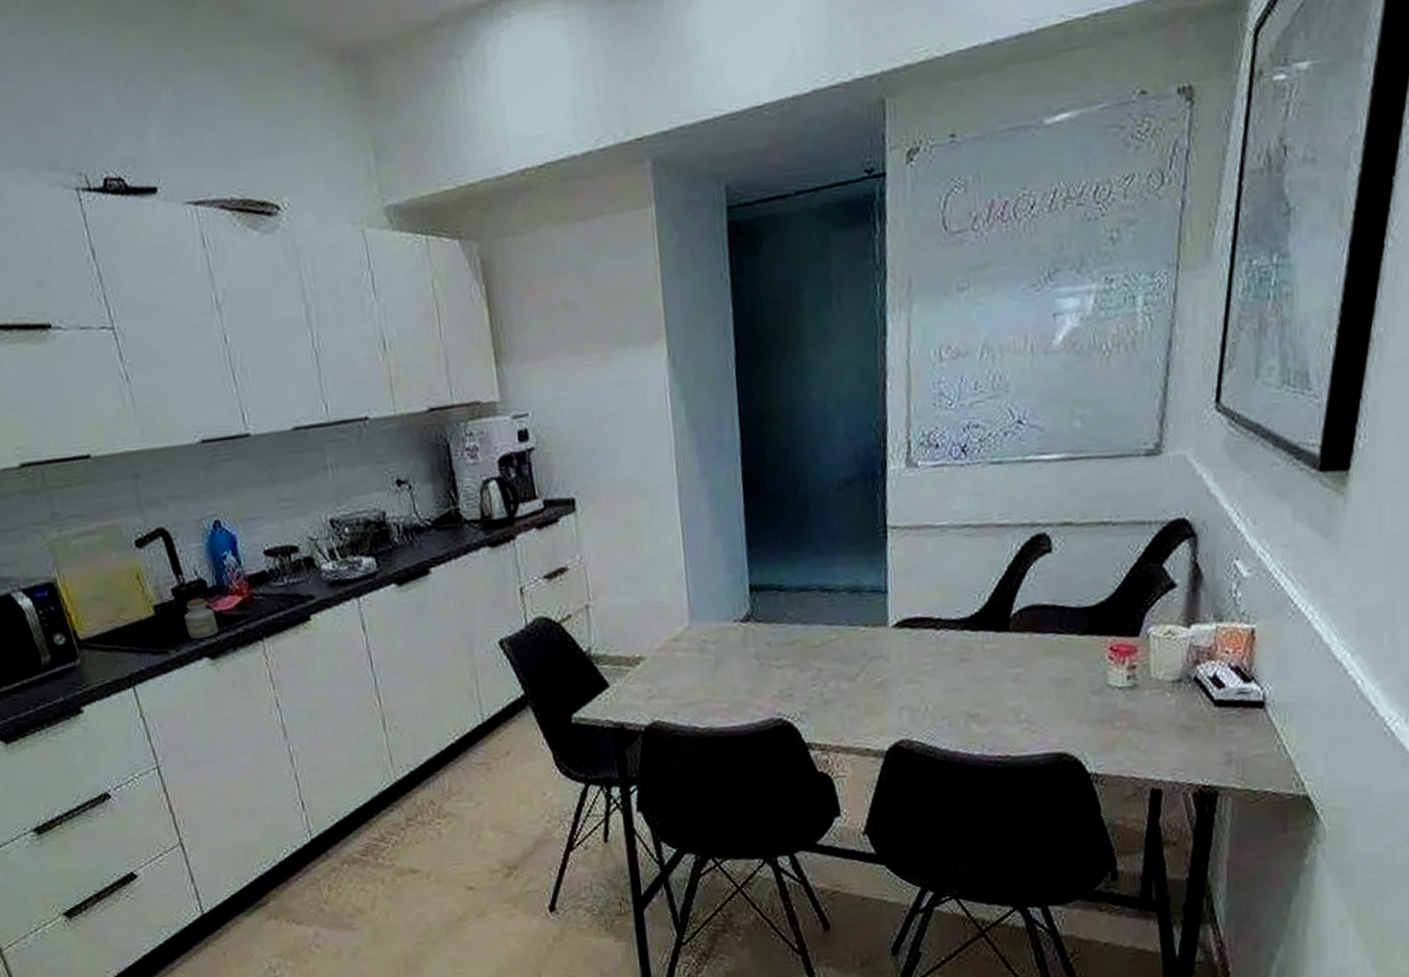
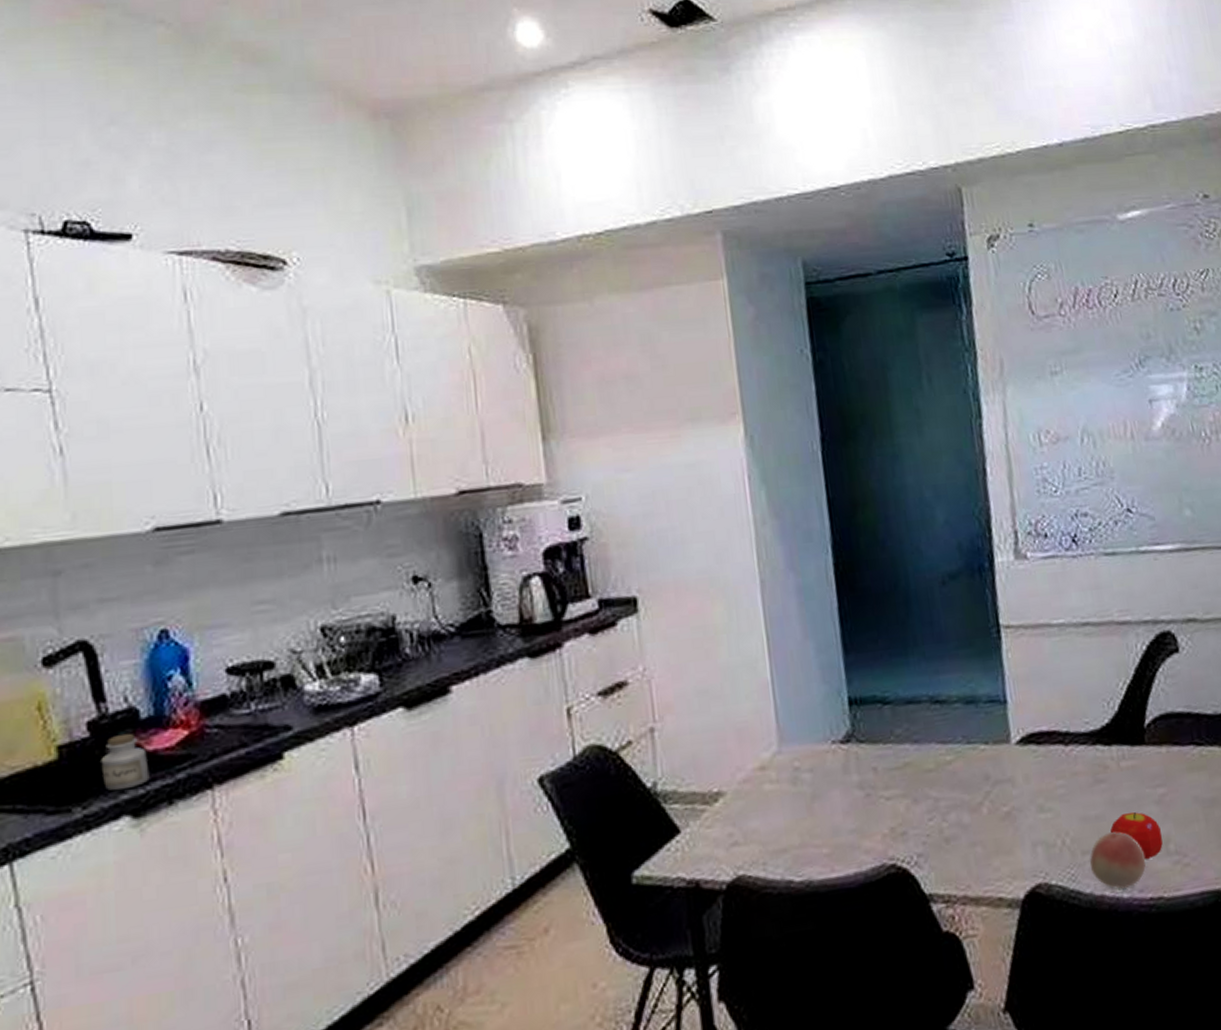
fruit: none [947,702,998,747] -> present [1089,832,1146,889]
fruit: none [969,686,1015,726] -> present [1110,811,1163,860]

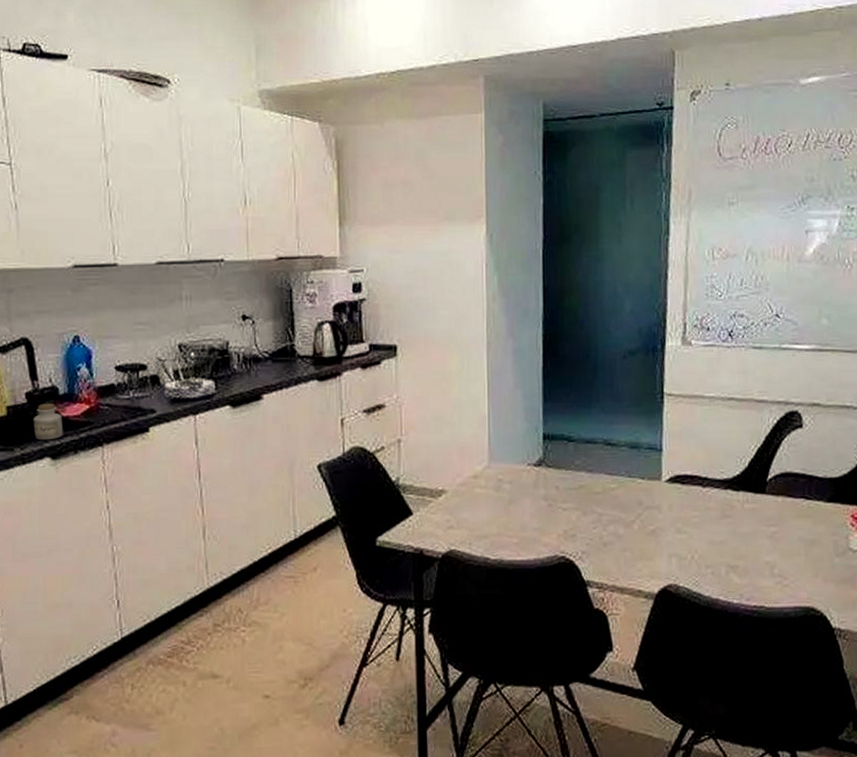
fruit: present [1089,832,1146,889] -> none [710,555,755,596]
fruit: present [1110,811,1163,860] -> none [730,541,769,578]

